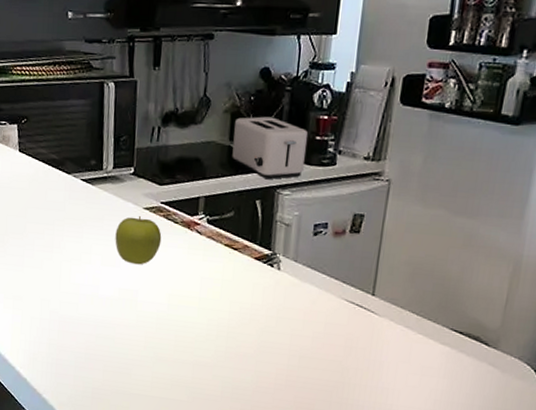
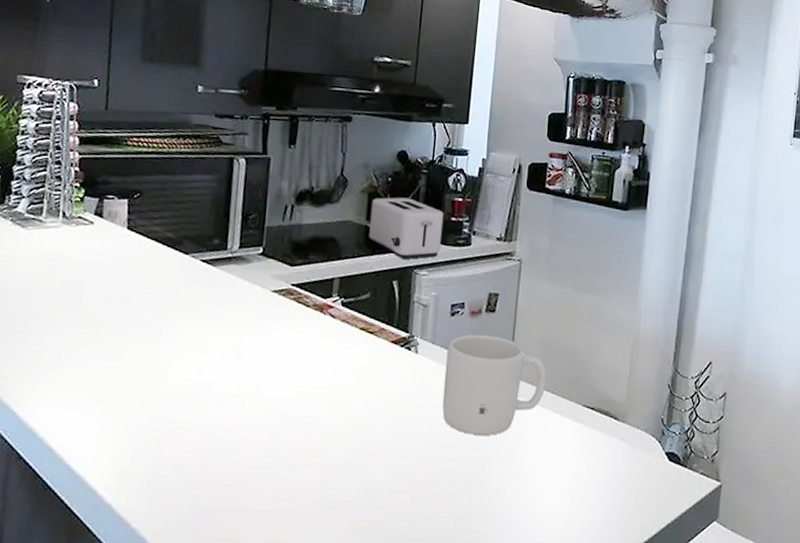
fruit: present [115,216,162,265] -> none [236,300,291,355]
mug: none [303,254,412,351] -> present [442,334,546,435]

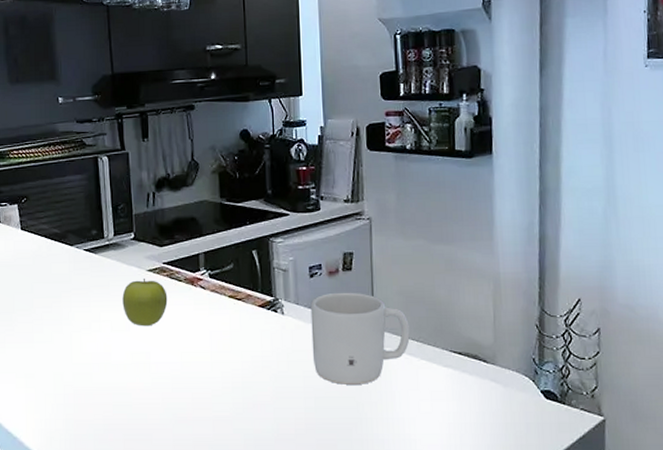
fruit: none [236,300,291,355] -> present [122,279,168,327]
toaster: present [369,197,444,259] -> none [223,173,291,229]

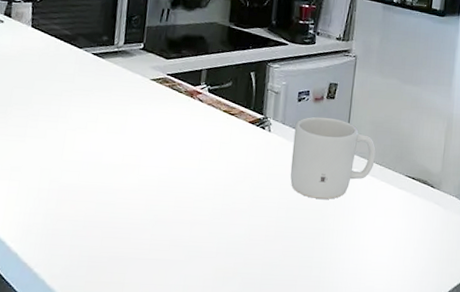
fruit: present [122,279,168,327] -> none [121,87,167,132]

